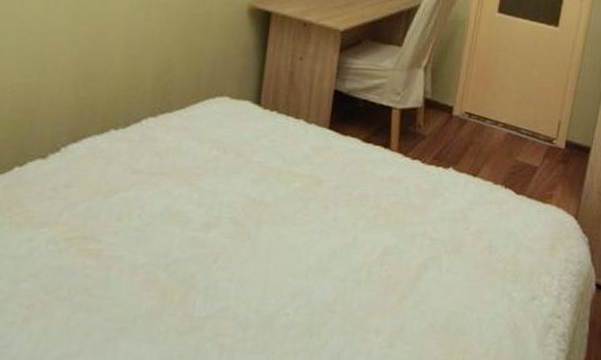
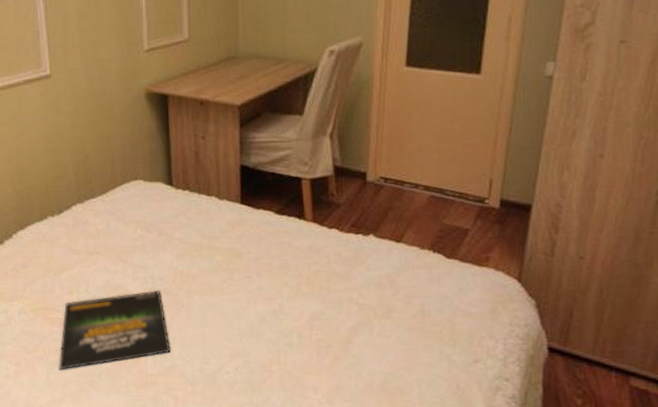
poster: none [84,219,228,314] -> present [59,291,171,370]

